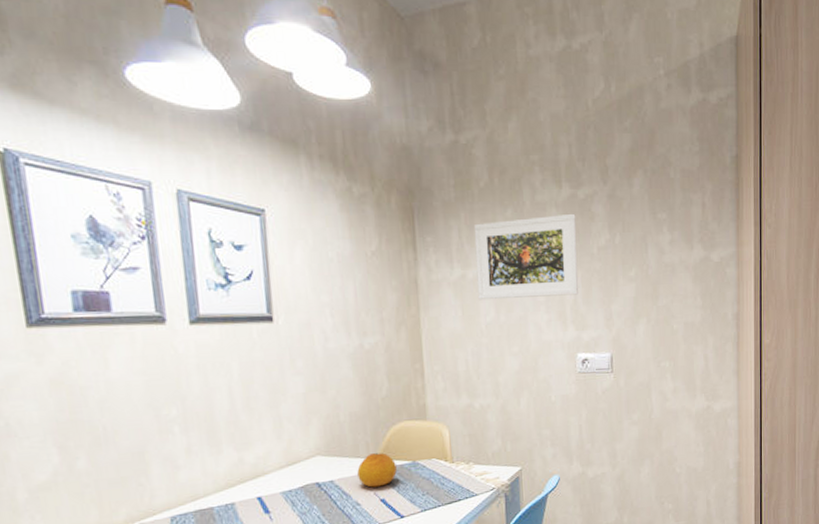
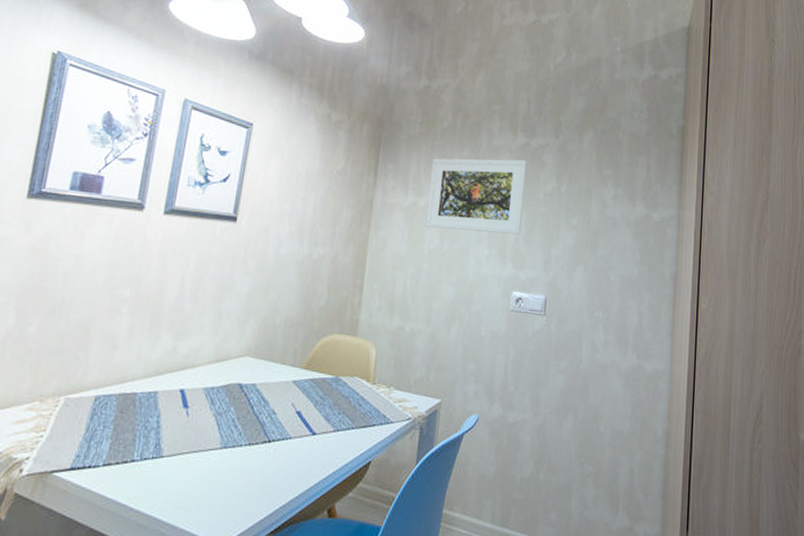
fruit: present [357,453,397,488] -> none [279,362,319,398]

